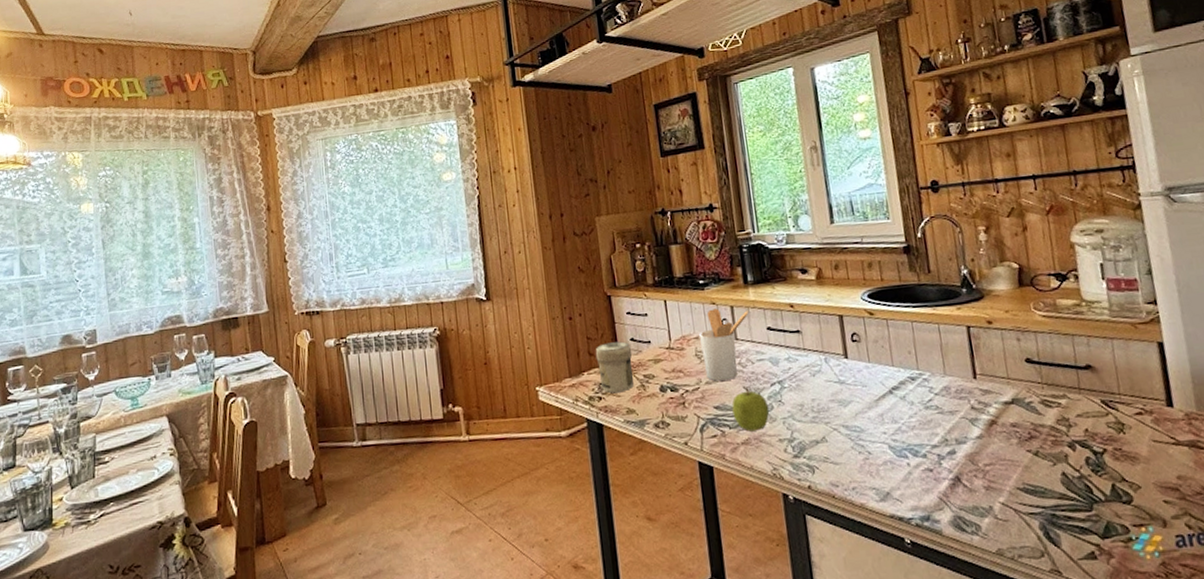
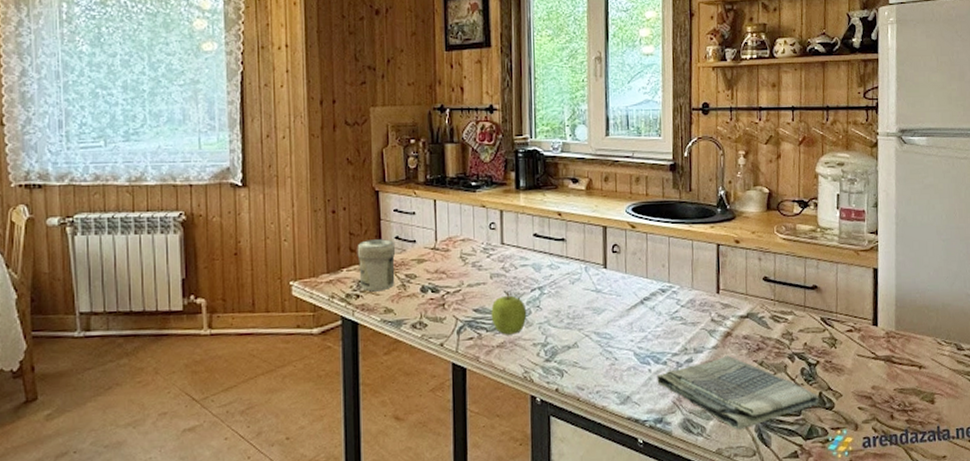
utensil holder: present [698,308,749,381] -> none [465,211,517,284]
dish towel: none [916,445,1113,528] -> present [656,355,819,430]

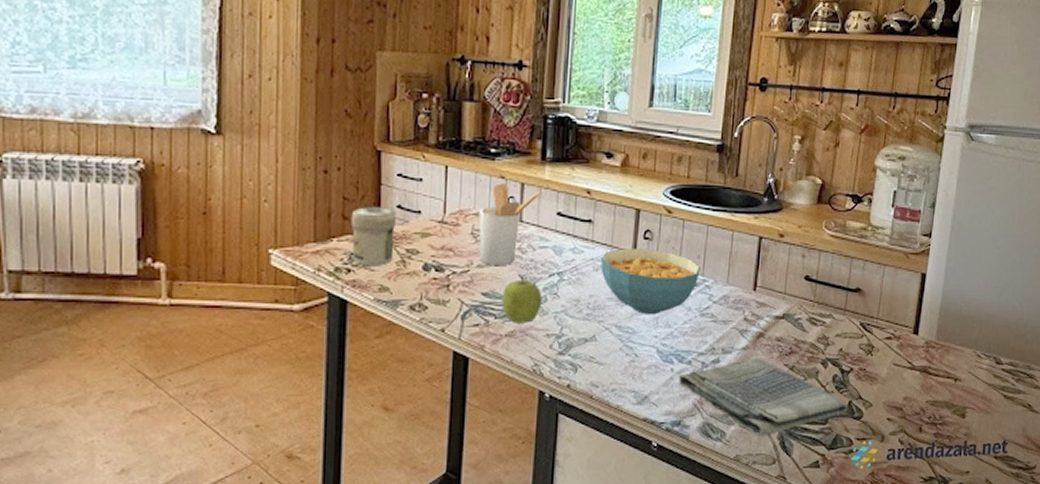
utensil holder: none [465,211,517,284] -> present [478,183,540,265]
cereal bowl: none [576,261,666,321] -> present [601,248,700,314]

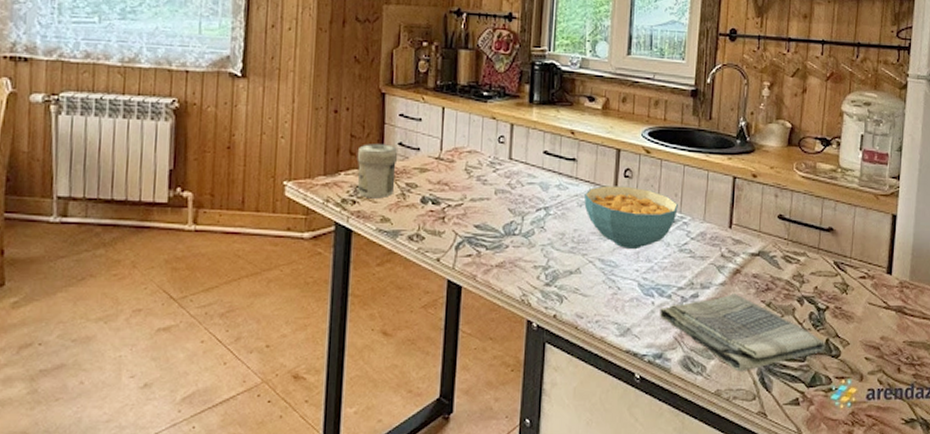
utensil holder: present [478,183,540,265] -> none [472,124,528,200]
fruit: present [501,276,543,323] -> none [492,210,530,255]

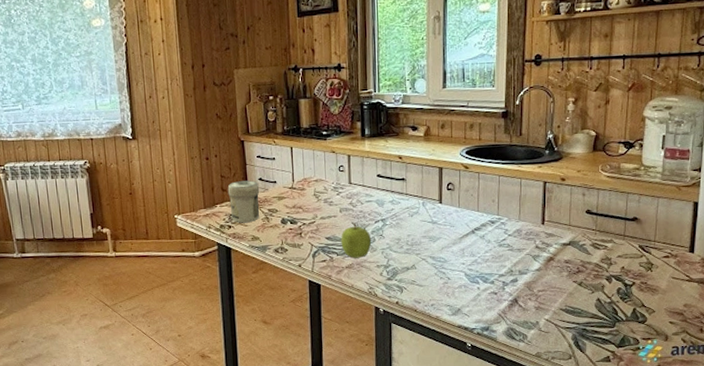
fruit: none [492,210,530,255] -> present [341,224,372,258]
cereal bowl: present [584,186,678,249] -> none [414,197,495,247]
dish towel: present [659,293,826,372] -> none [484,277,633,338]

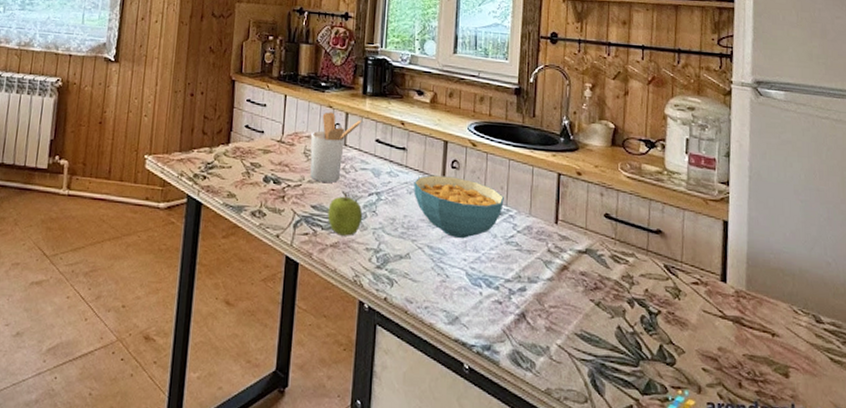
jar: present [227,180,260,223] -> none [208,125,245,176]
utensil holder: none [318,156,363,217] -> present [310,112,362,183]
cereal bowl: none [414,197,495,247] -> present [414,175,504,238]

